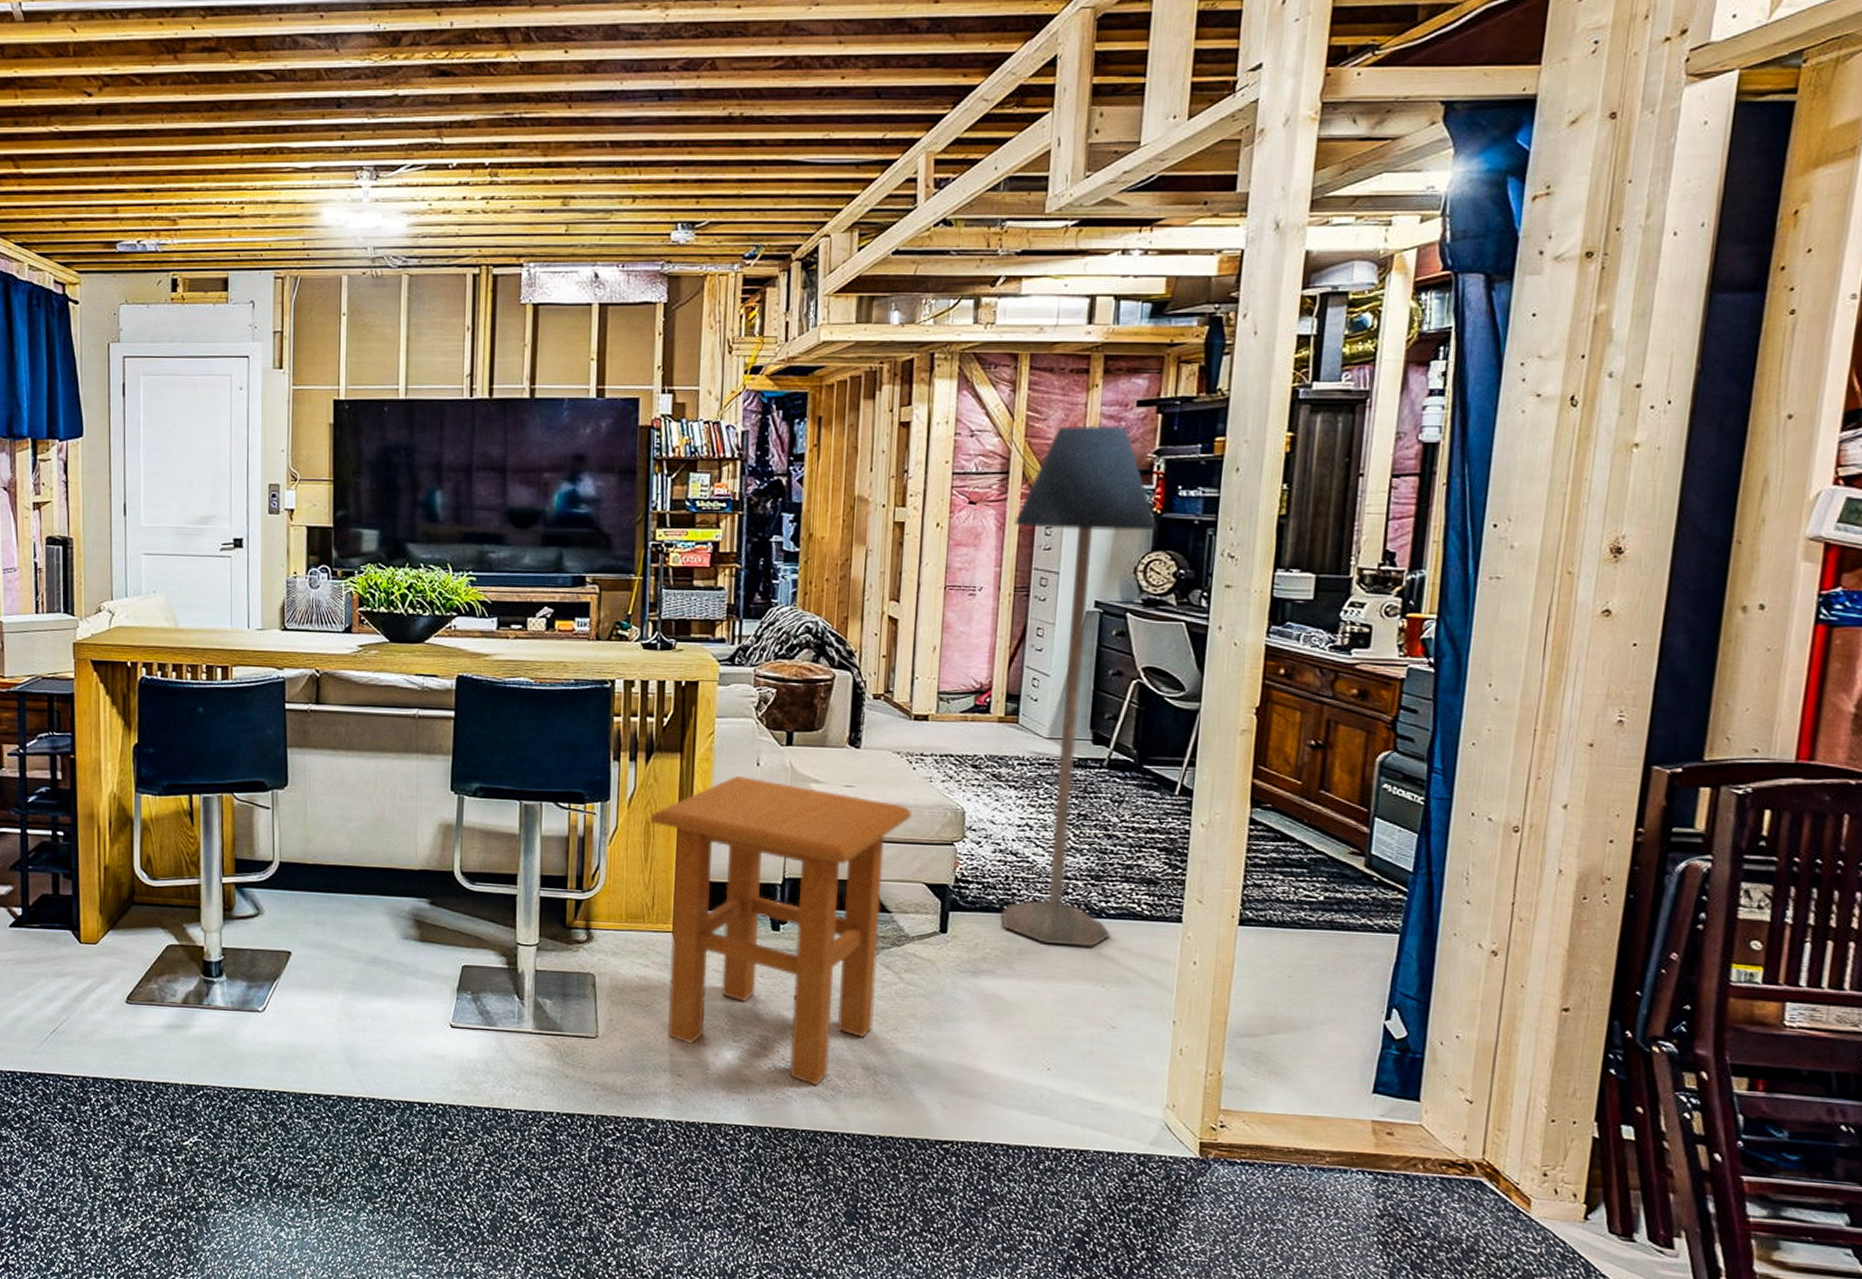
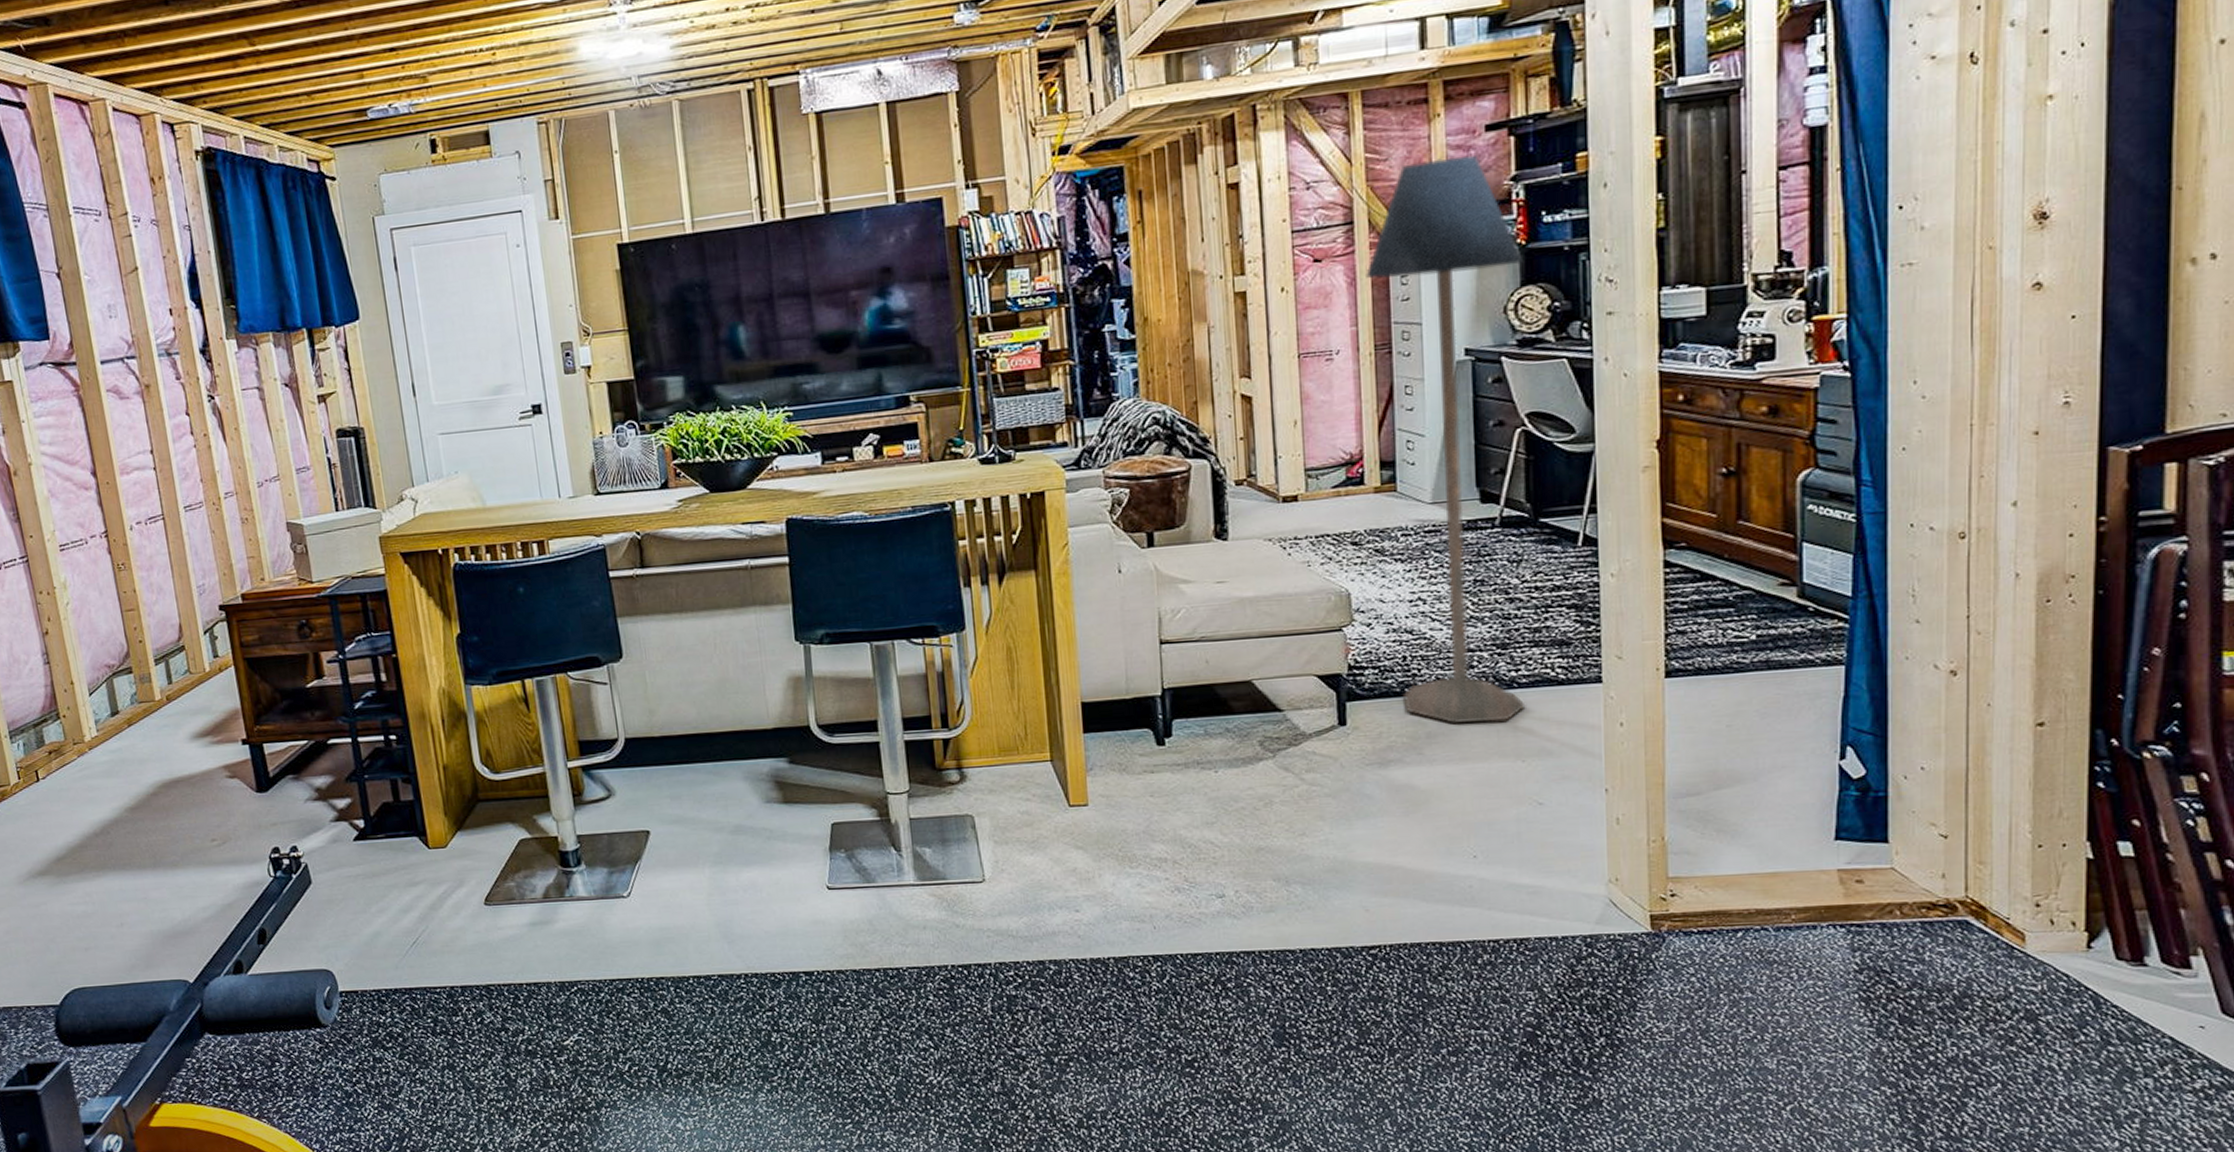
side table: present [650,776,913,1085] -> none [1011,585,1294,904]

